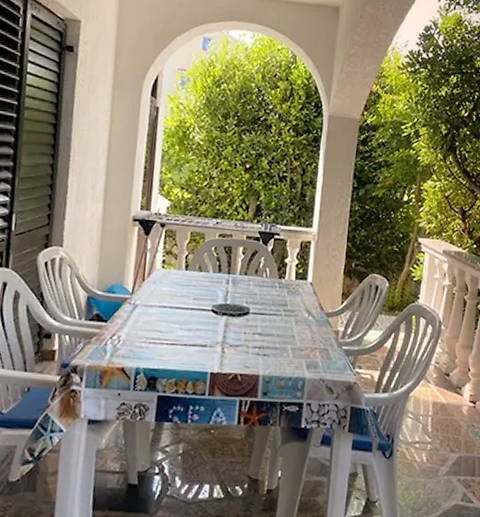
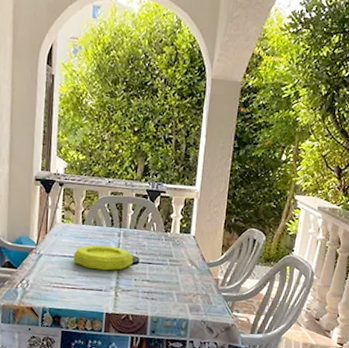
bowl: none [174,293,243,323] -> present [73,245,133,271]

